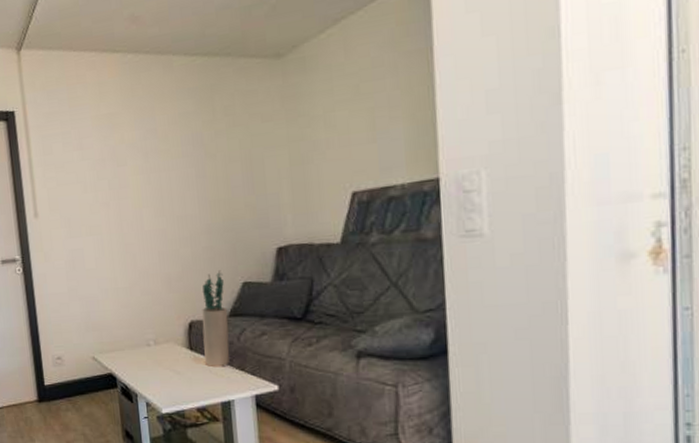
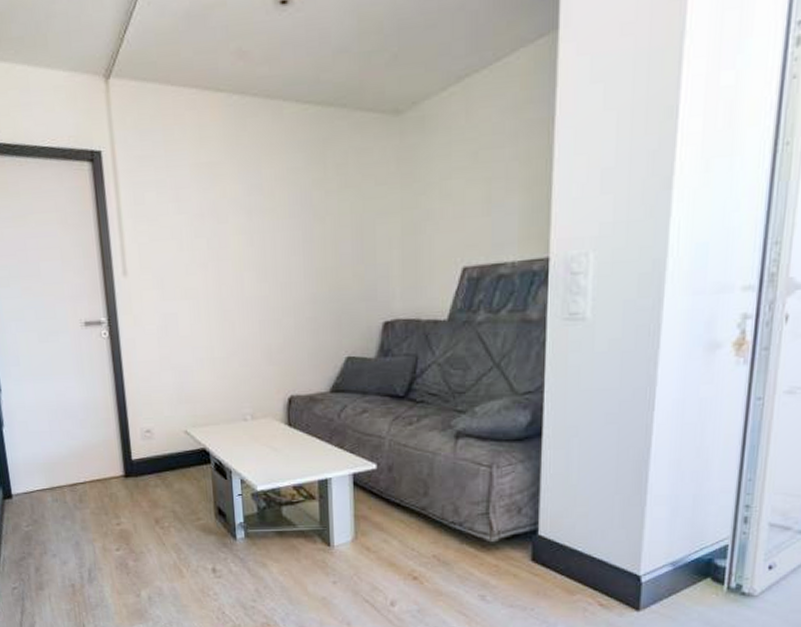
vase: present [201,270,230,368] -> none [302,343,330,445]

